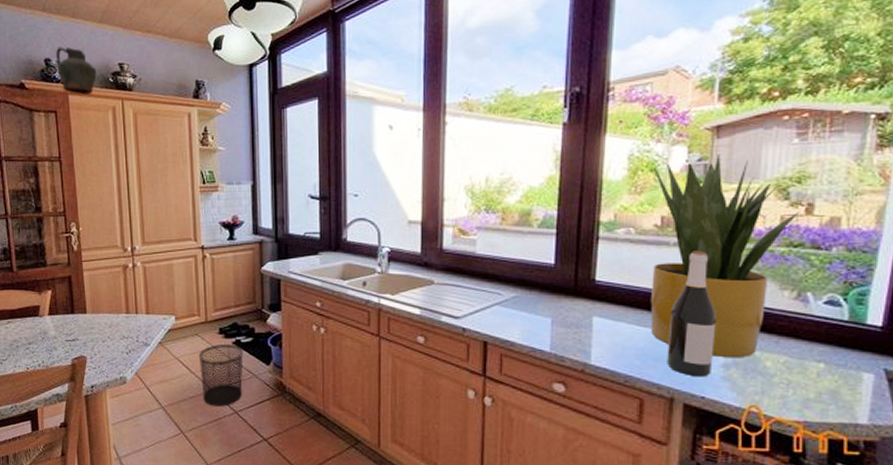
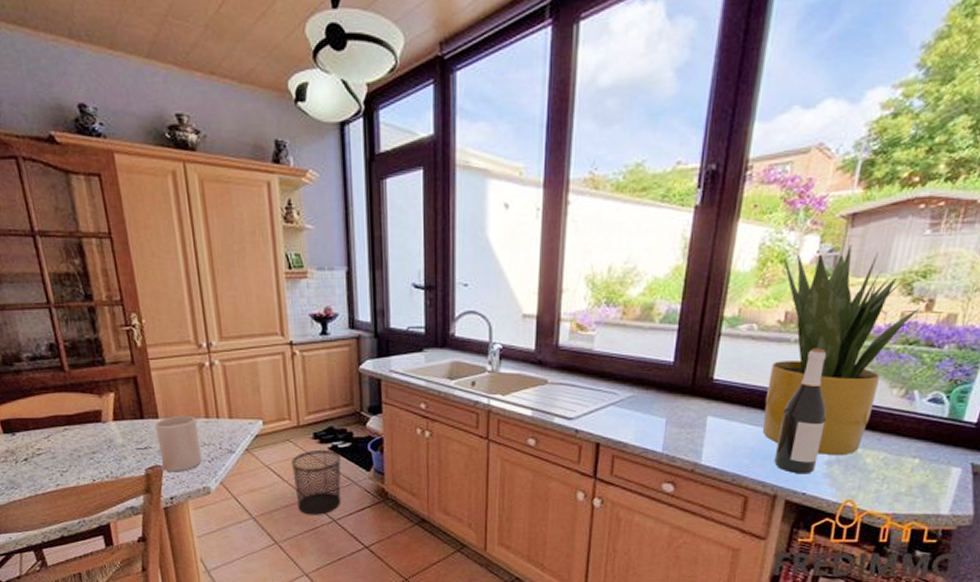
ceramic jug: present [56,47,97,96] -> none [92,88,149,155]
mug: none [83,311,121,363] -> present [155,415,202,472]

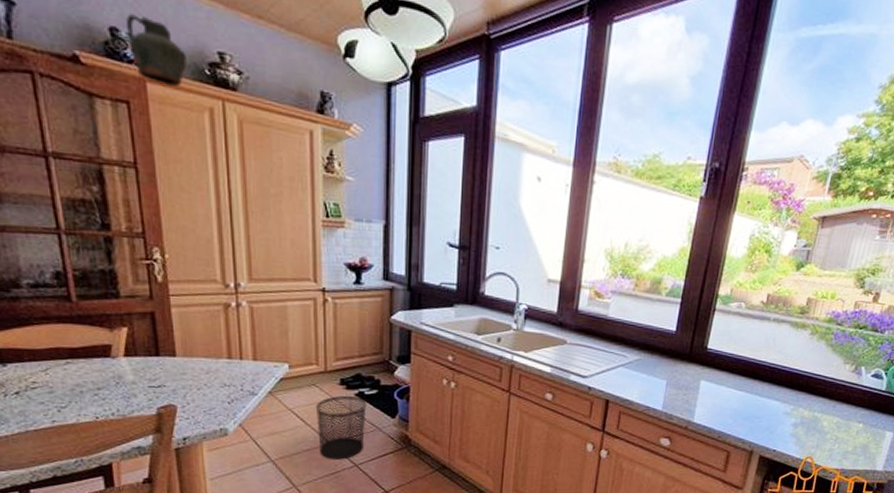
ceramic jug: none [92,88,149,155] -> present [126,14,187,88]
mug: present [155,415,202,472] -> none [172,354,221,412]
planter: present [762,245,920,454] -> none [744,242,869,418]
wine bottle: present [774,348,827,474] -> none [752,327,798,434]

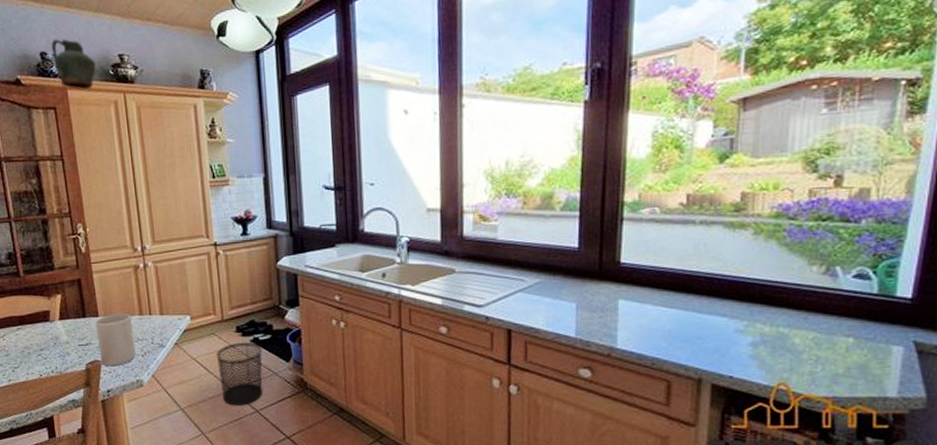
mug: none [172,354,221,412] -> present [96,313,136,367]

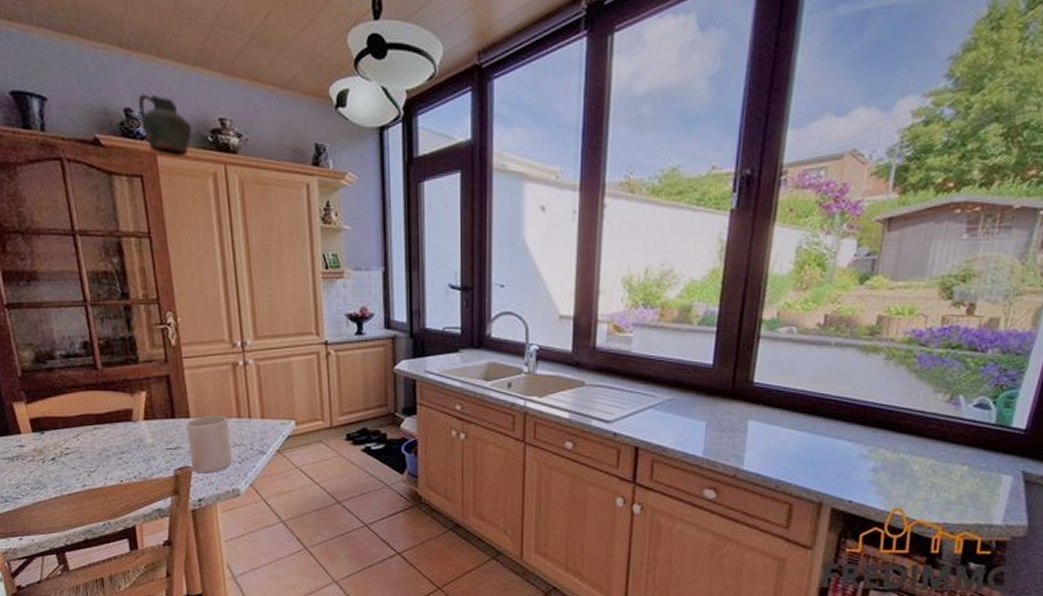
waste bin: present [216,342,263,406] -> none [322,451,374,519]

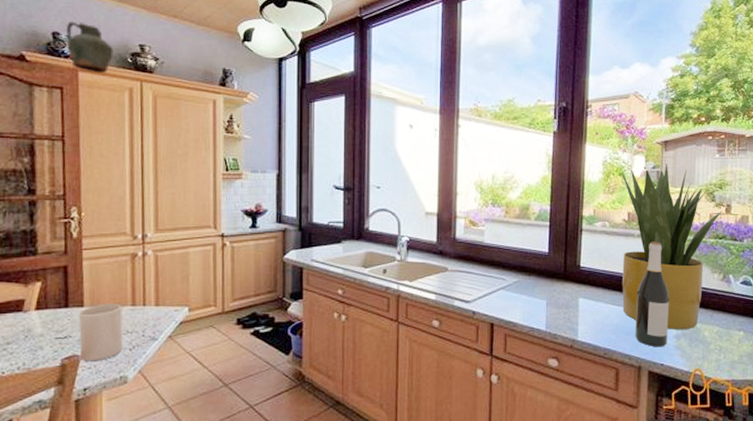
planter: none [805,248,961,461] -> present [622,163,722,329]
wine bottle: none [818,352,871,481] -> present [635,241,670,347]

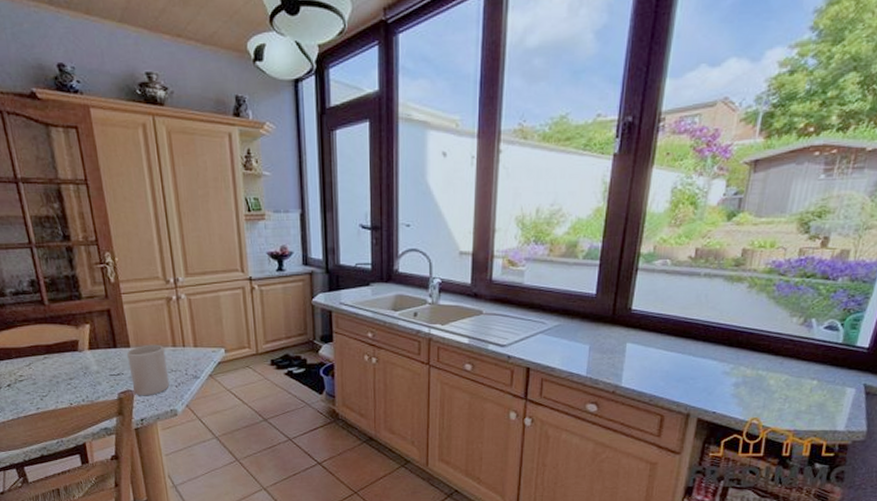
ceramic jug: present [66,21,113,74] -> none [70,50,122,110]
planter: present [622,163,722,329] -> none [676,188,817,377]
wine bottle: present [635,241,670,347] -> none [687,281,734,395]

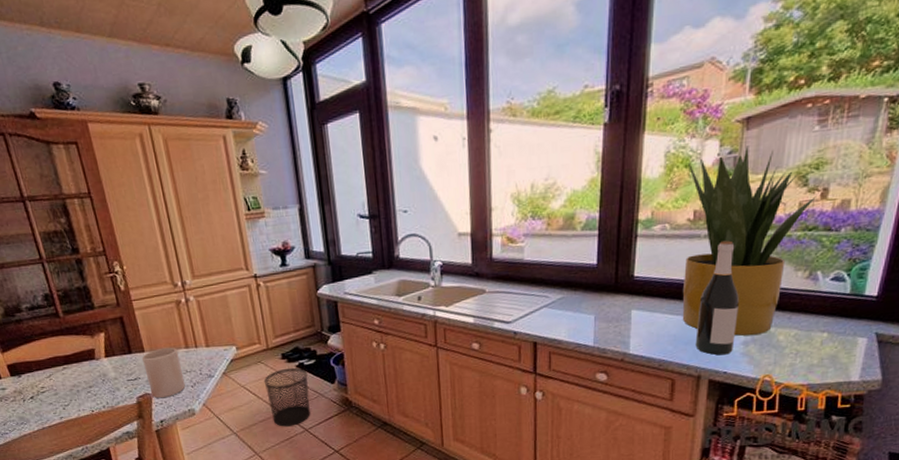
waste bin: none [250,375,297,434] -> present [263,367,311,427]
planter: none [676,188,817,377] -> present [682,145,816,336]
wine bottle: none [687,281,734,395] -> present [695,240,739,356]

